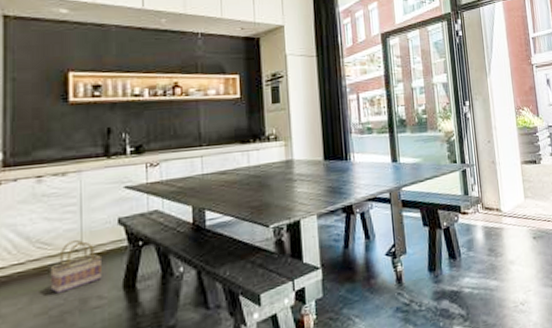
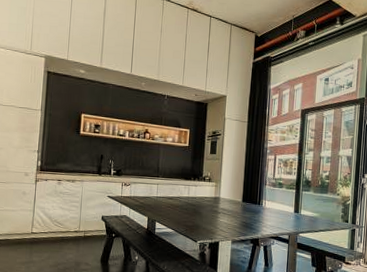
basket: present [50,239,102,294] -> none [60,224,90,256]

